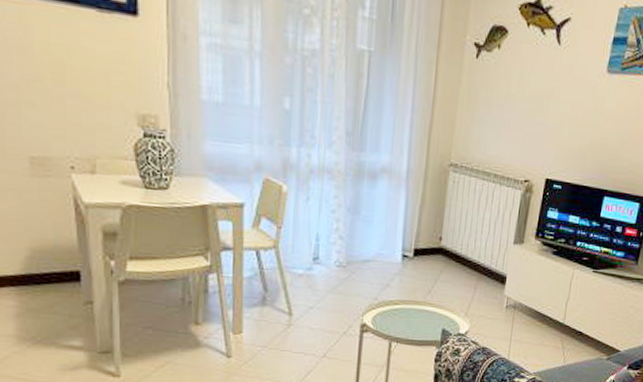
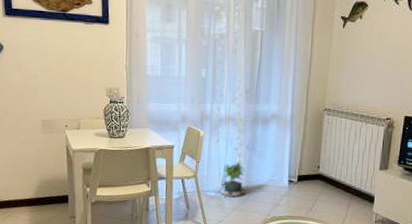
potted plant: none [311,228,346,277] -> present [220,161,246,198]

